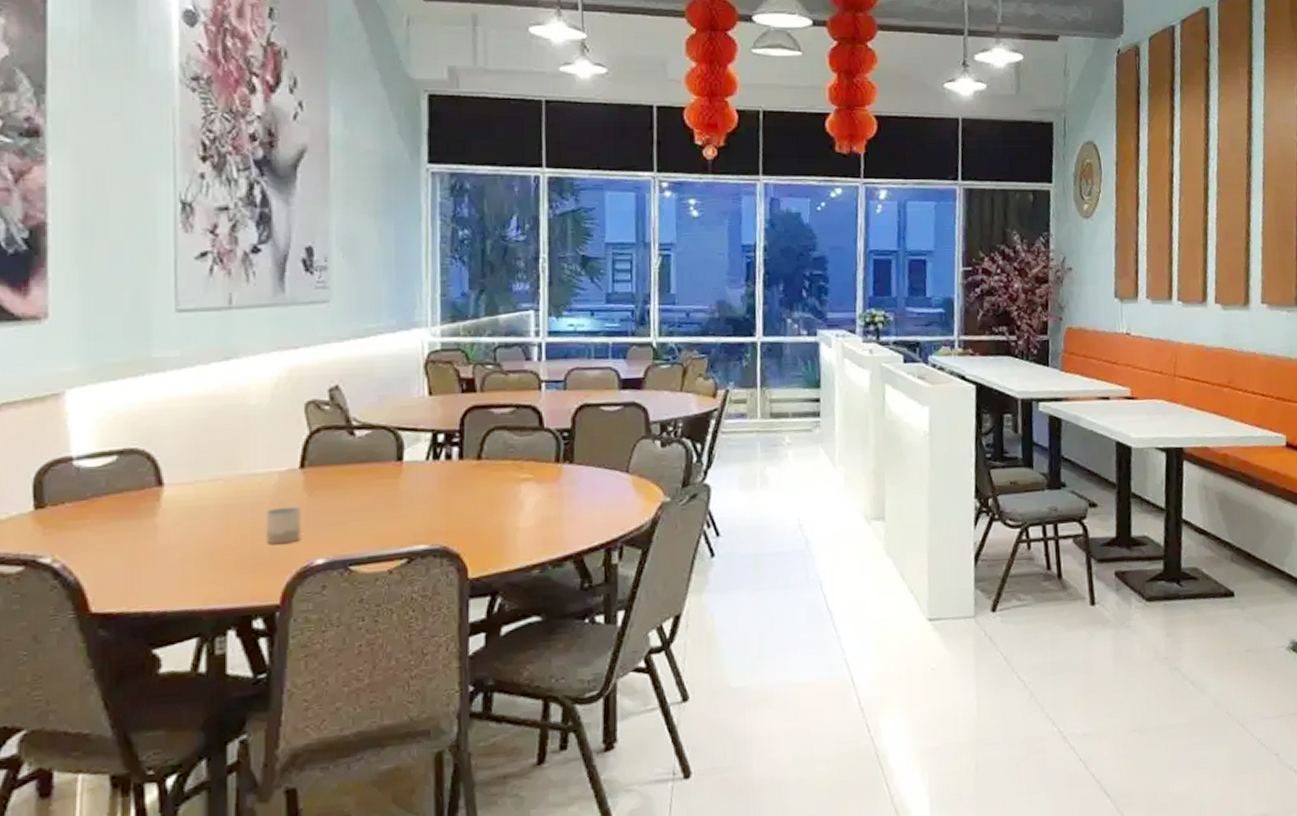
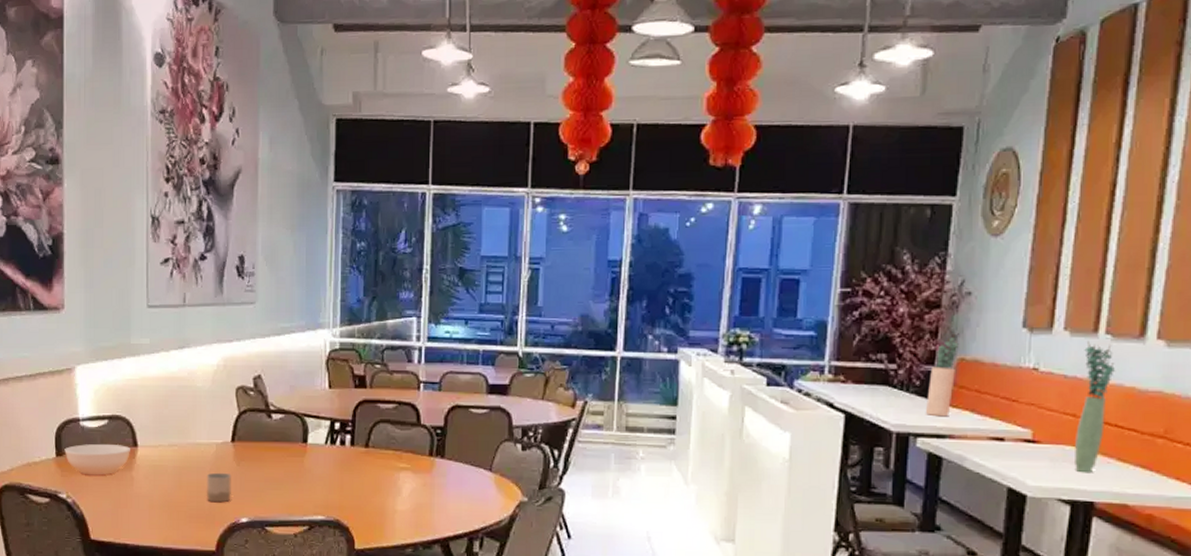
bowl: none [48,485,152,530] -> present [64,443,130,476]
vase: none [1044,306,1066,382] -> present [926,335,959,417]
vase: none [1163,307,1188,423] -> present [1073,341,1116,473]

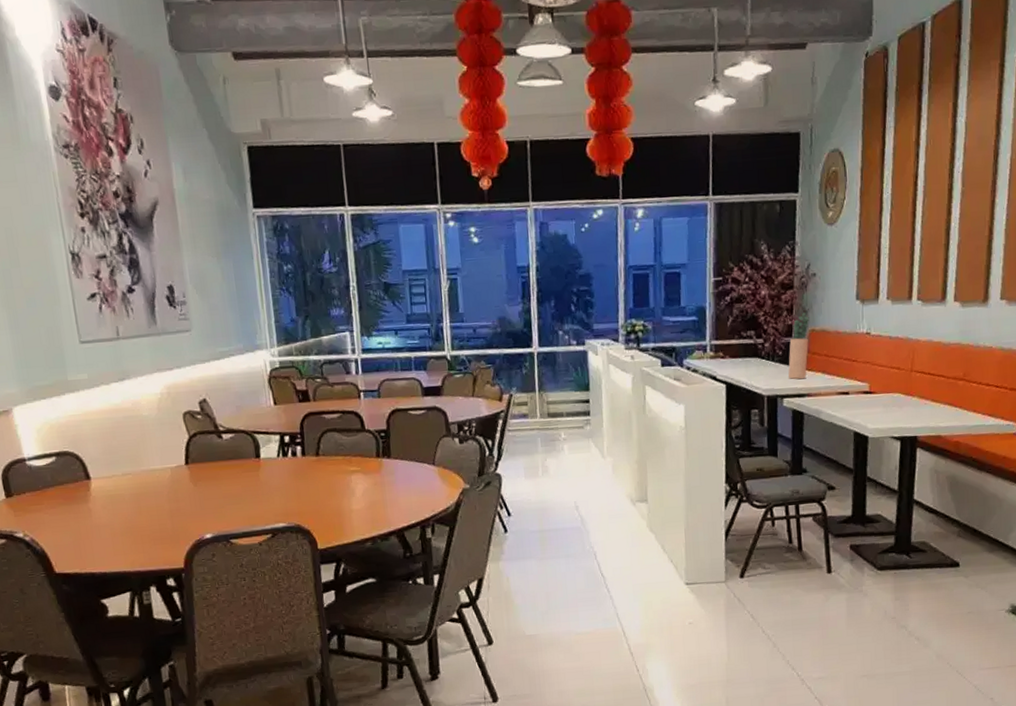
bowl: present [64,443,130,476] -> none [14,479,84,512]
cup: present [206,472,232,503] -> none [166,494,194,524]
vase: present [1073,341,1116,473] -> none [900,307,927,414]

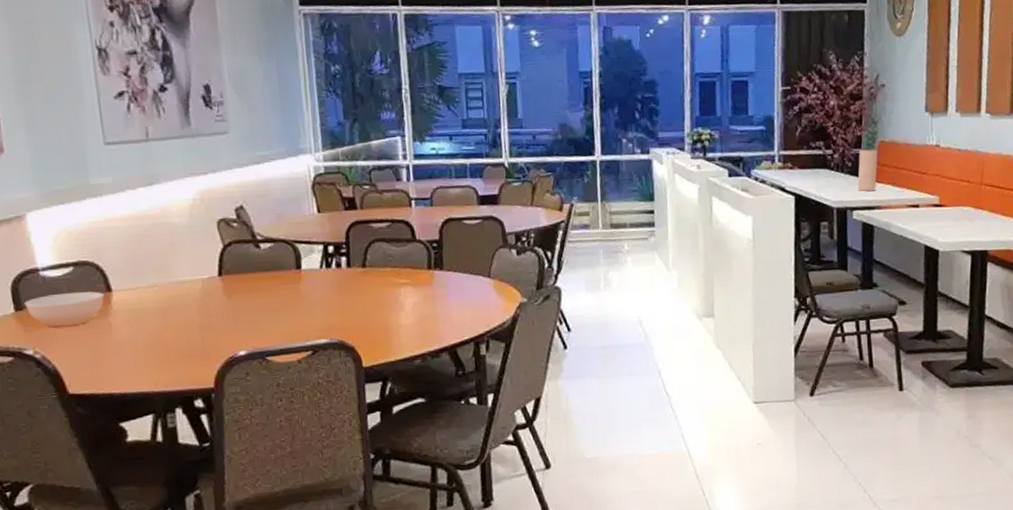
bowl: none [14,479,84,512] -> present [24,291,104,327]

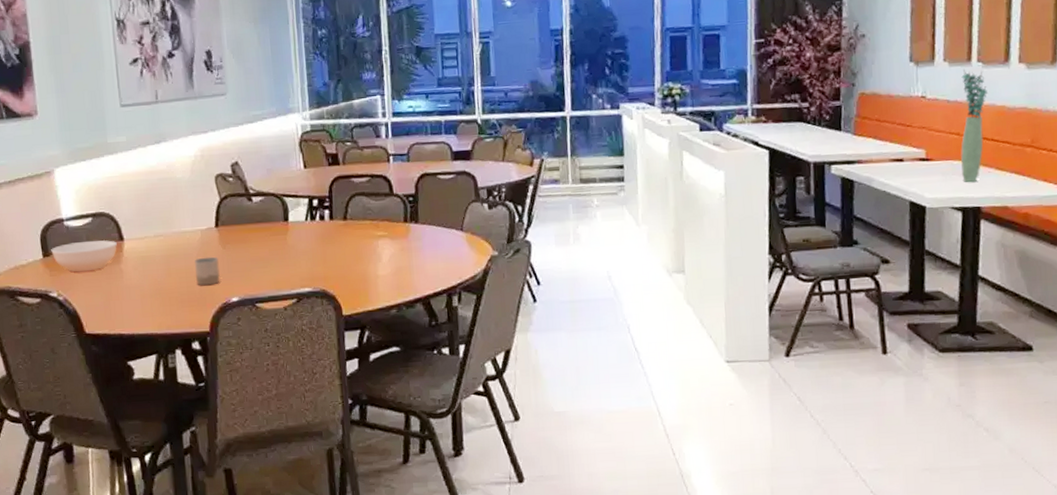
cup: none [195,308,226,340] -> present [194,256,221,286]
vase: present [858,121,879,192] -> none [836,73,859,146]
vase: none [970,119,996,228] -> present [961,69,989,183]

